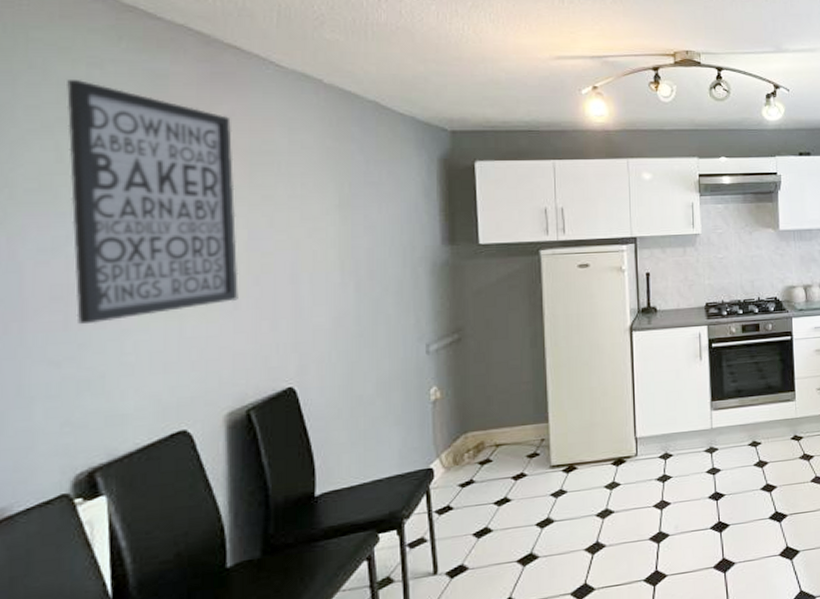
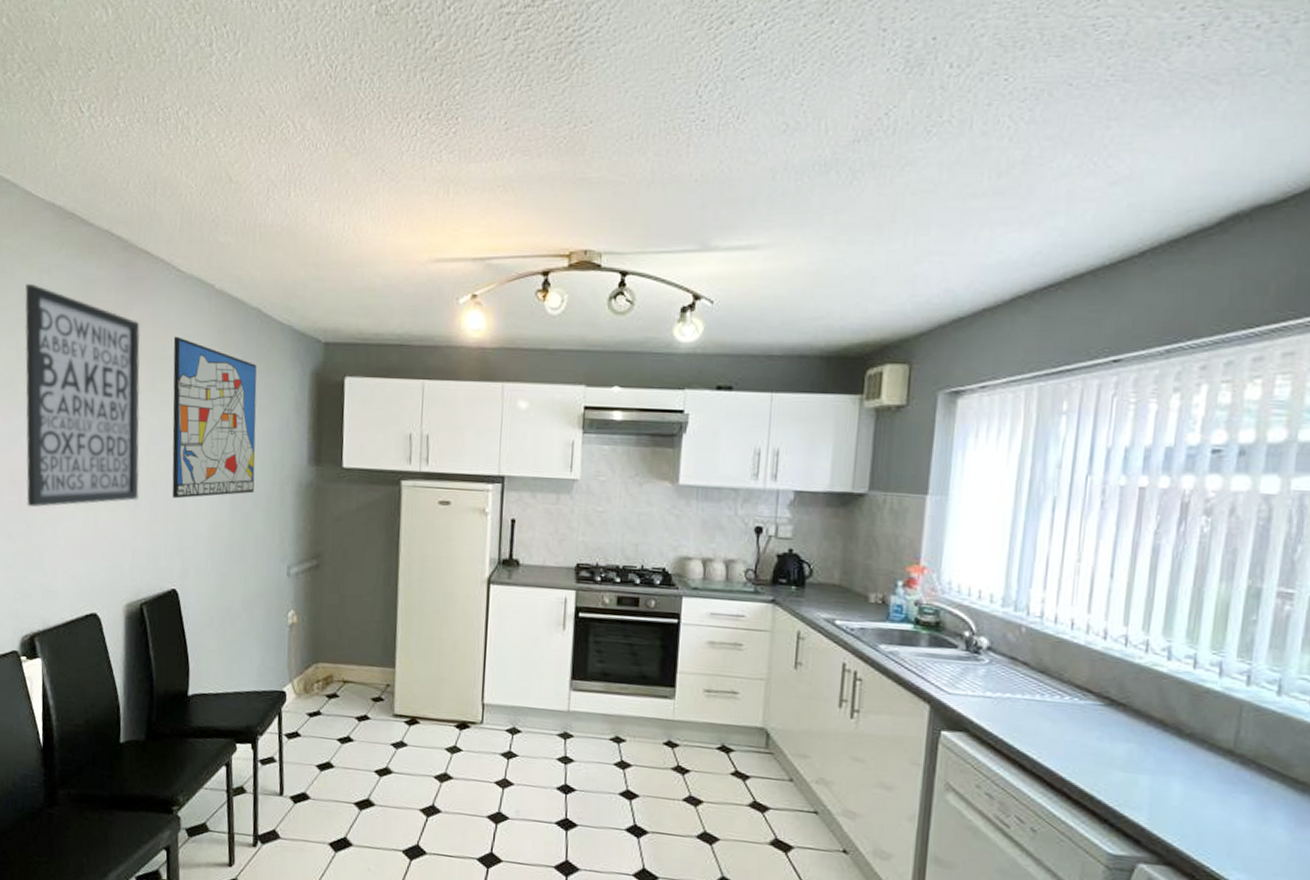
wall art: none [275,130,382,294] -> present [172,336,257,499]

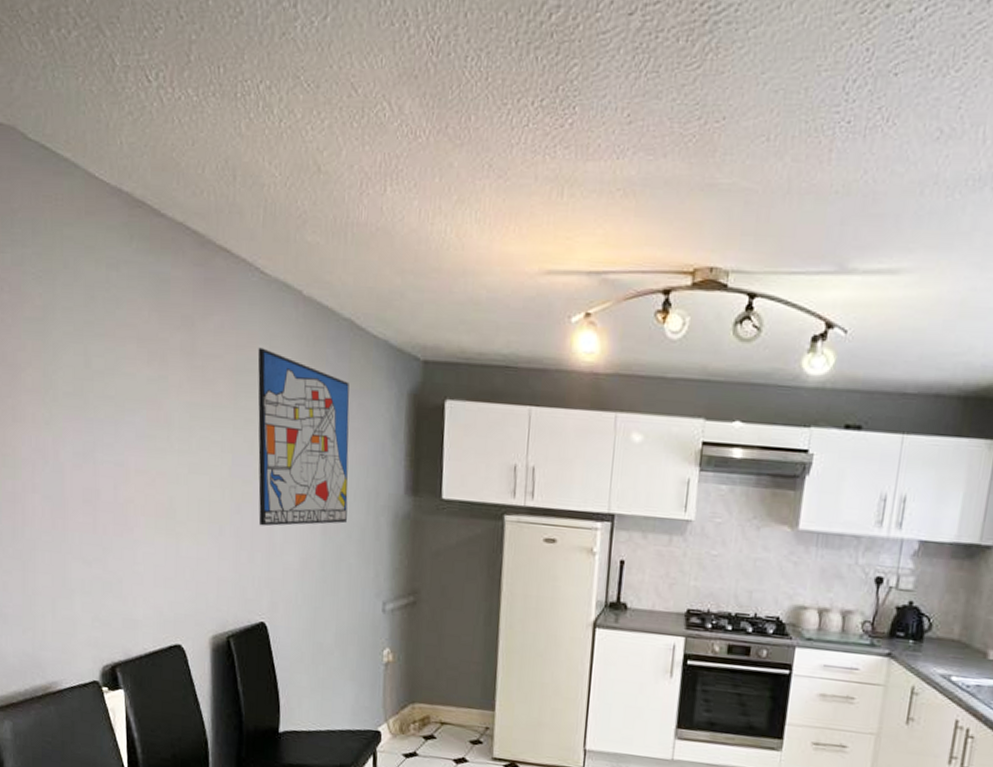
wall art: present [24,284,141,508] -> none [92,282,224,531]

